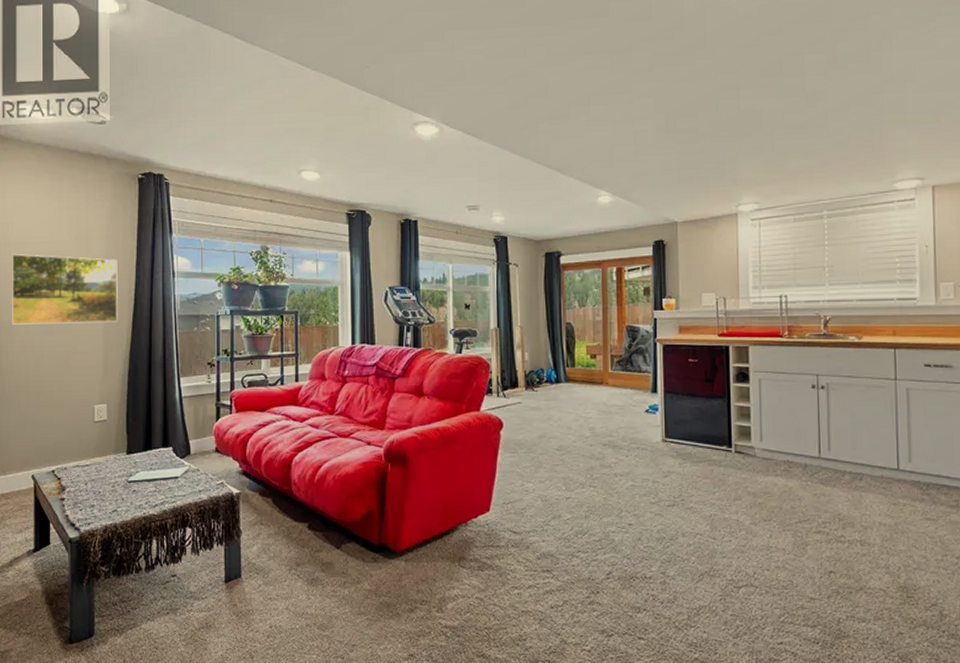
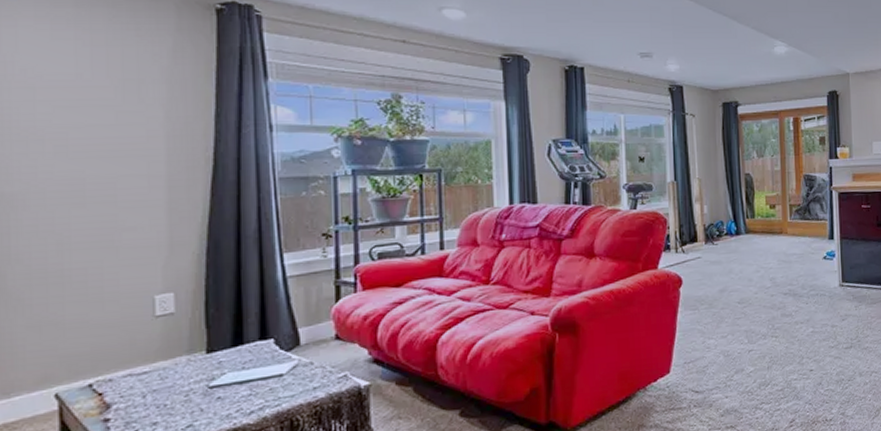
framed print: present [11,254,118,325] -> none [12,103,189,197]

